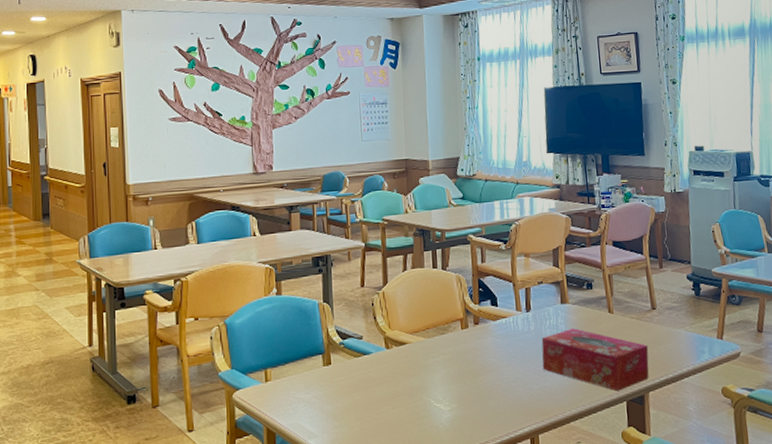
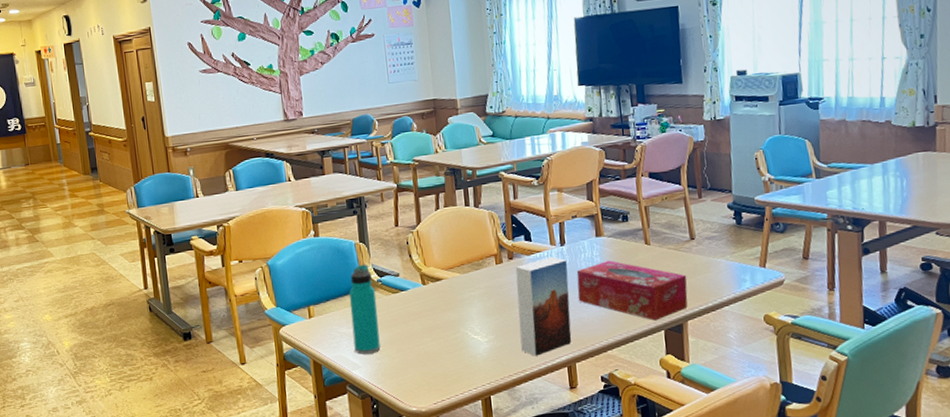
water bottle: none [309,325,339,423] -> present [348,264,381,355]
book: none [481,322,535,427] -> present [515,256,572,356]

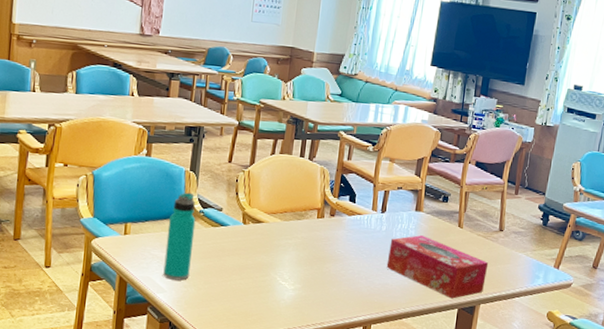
book: present [515,256,572,356] -> none [324,221,384,312]

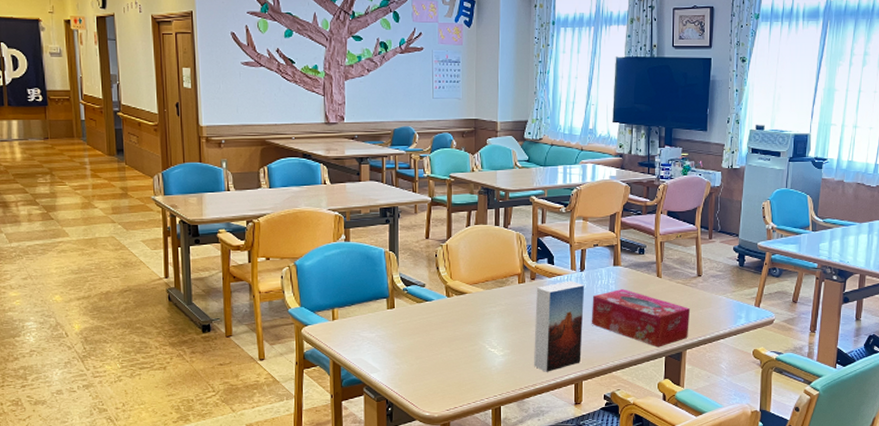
water bottle: present [163,192,196,281] -> none [374,272,401,359]
book: none [324,221,384,312] -> present [534,280,585,372]

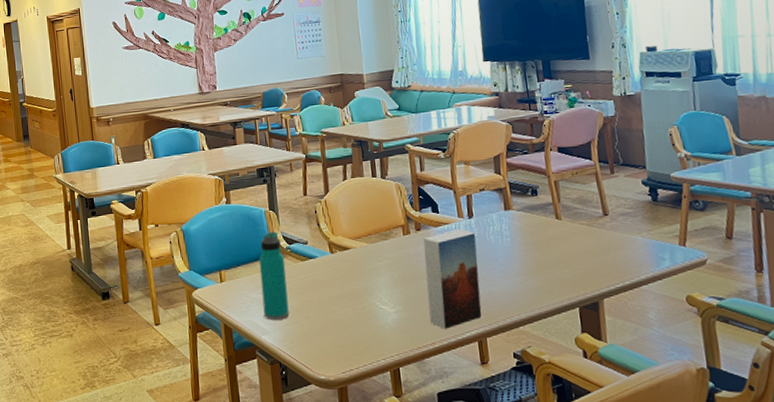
water bottle: none [374,272,401,359] -> present [258,231,289,320]
tissue box: present [591,289,691,348] -> none [485,235,603,298]

